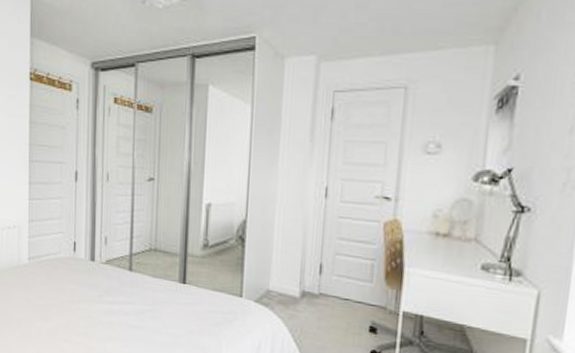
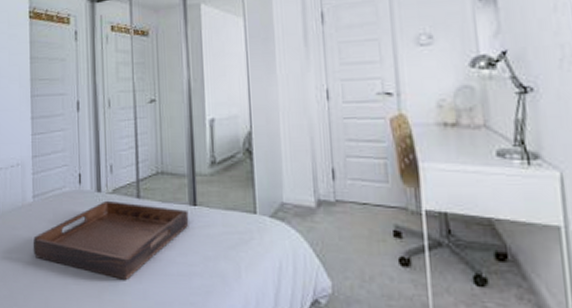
serving tray: none [27,269,178,344] -> present [33,200,189,281]

